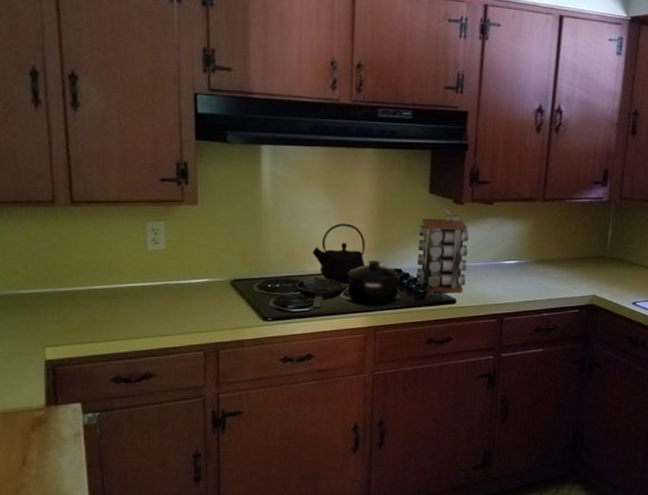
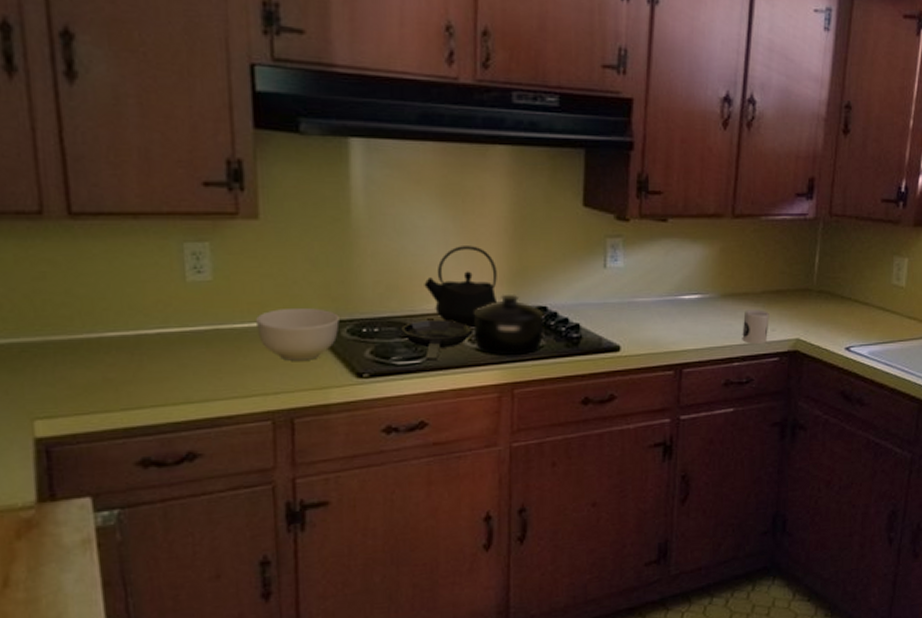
bowl: none [193,269,252,308] -> present [255,307,340,361]
spice rack: present [416,211,468,294] -> none [567,230,636,338]
mug: none [550,272,572,300] -> present [742,309,769,345]

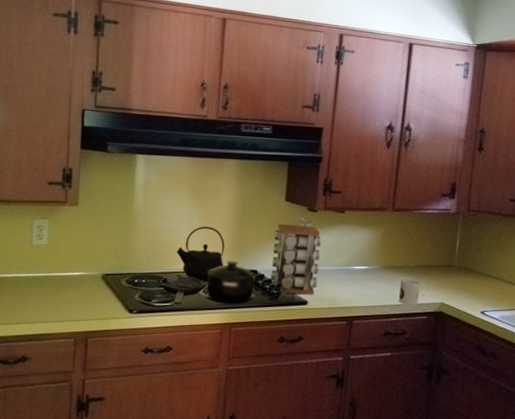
bowl: present [255,307,340,361] -> none [70,264,121,299]
spice rack: none [567,230,636,338] -> present [271,217,321,295]

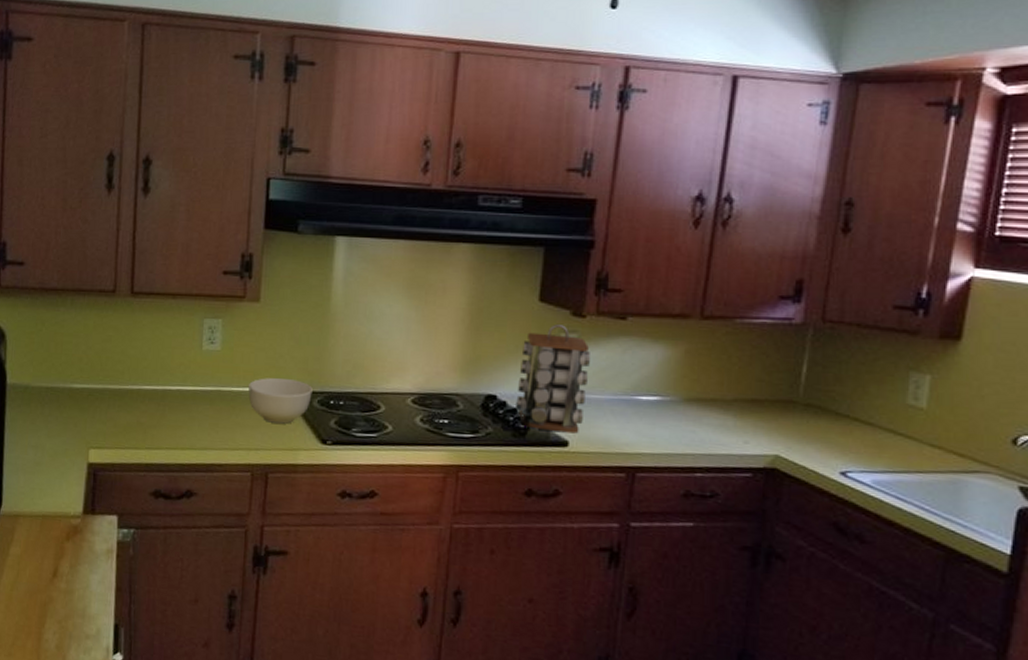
bowl: none [70,264,121,299] -> present [247,377,313,424]
frying pan: present [159,276,206,305] -> none [362,398,426,437]
kettle: present [176,226,225,282] -> none [385,333,452,408]
saucepan: present [207,260,255,303] -> none [427,380,493,440]
mug: present [398,279,420,306] -> none [707,417,742,457]

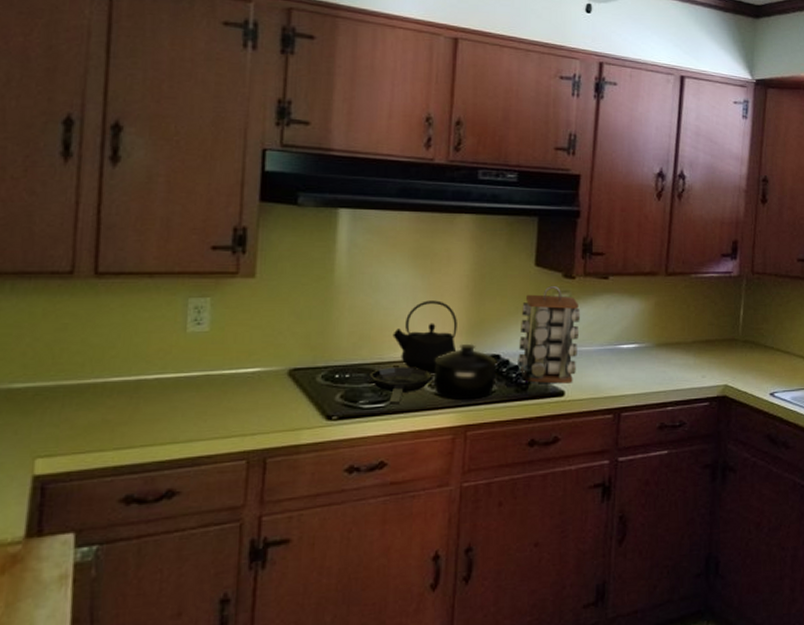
bowl: present [247,377,313,424] -> none [242,355,316,404]
frying pan: none [362,398,426,437] -> present [369,367,433,406]
kettle: none [385,333,452,408] -> present [393,300,457,373]
saucepan: none [427,380,493,440] -> present [435,343,497,400]

